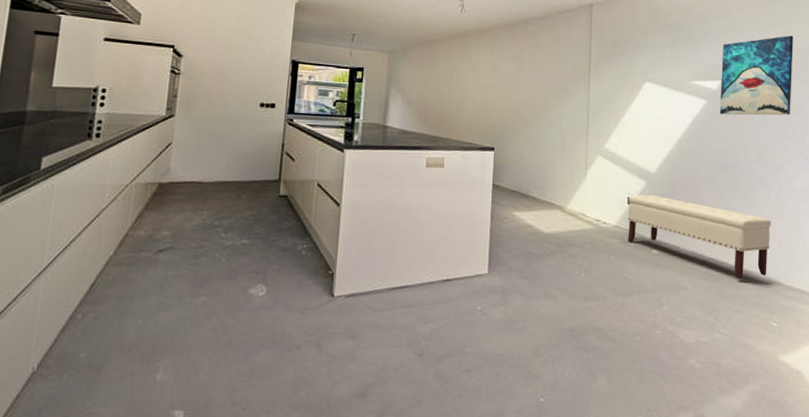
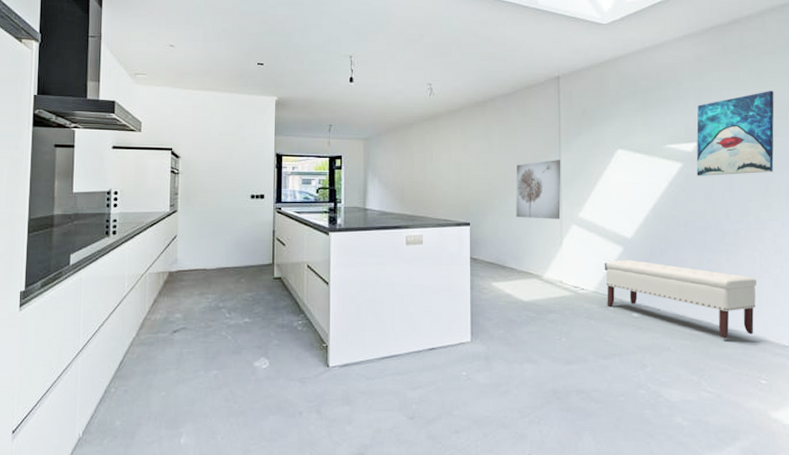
wall art: none [542,88,590,150] -> present [516,160,561,219]

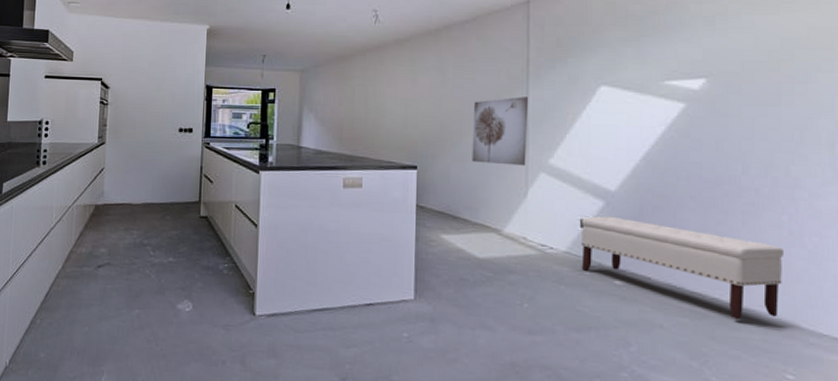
wall art: present [696,91,774,176] -> none [704,15,815,120]

